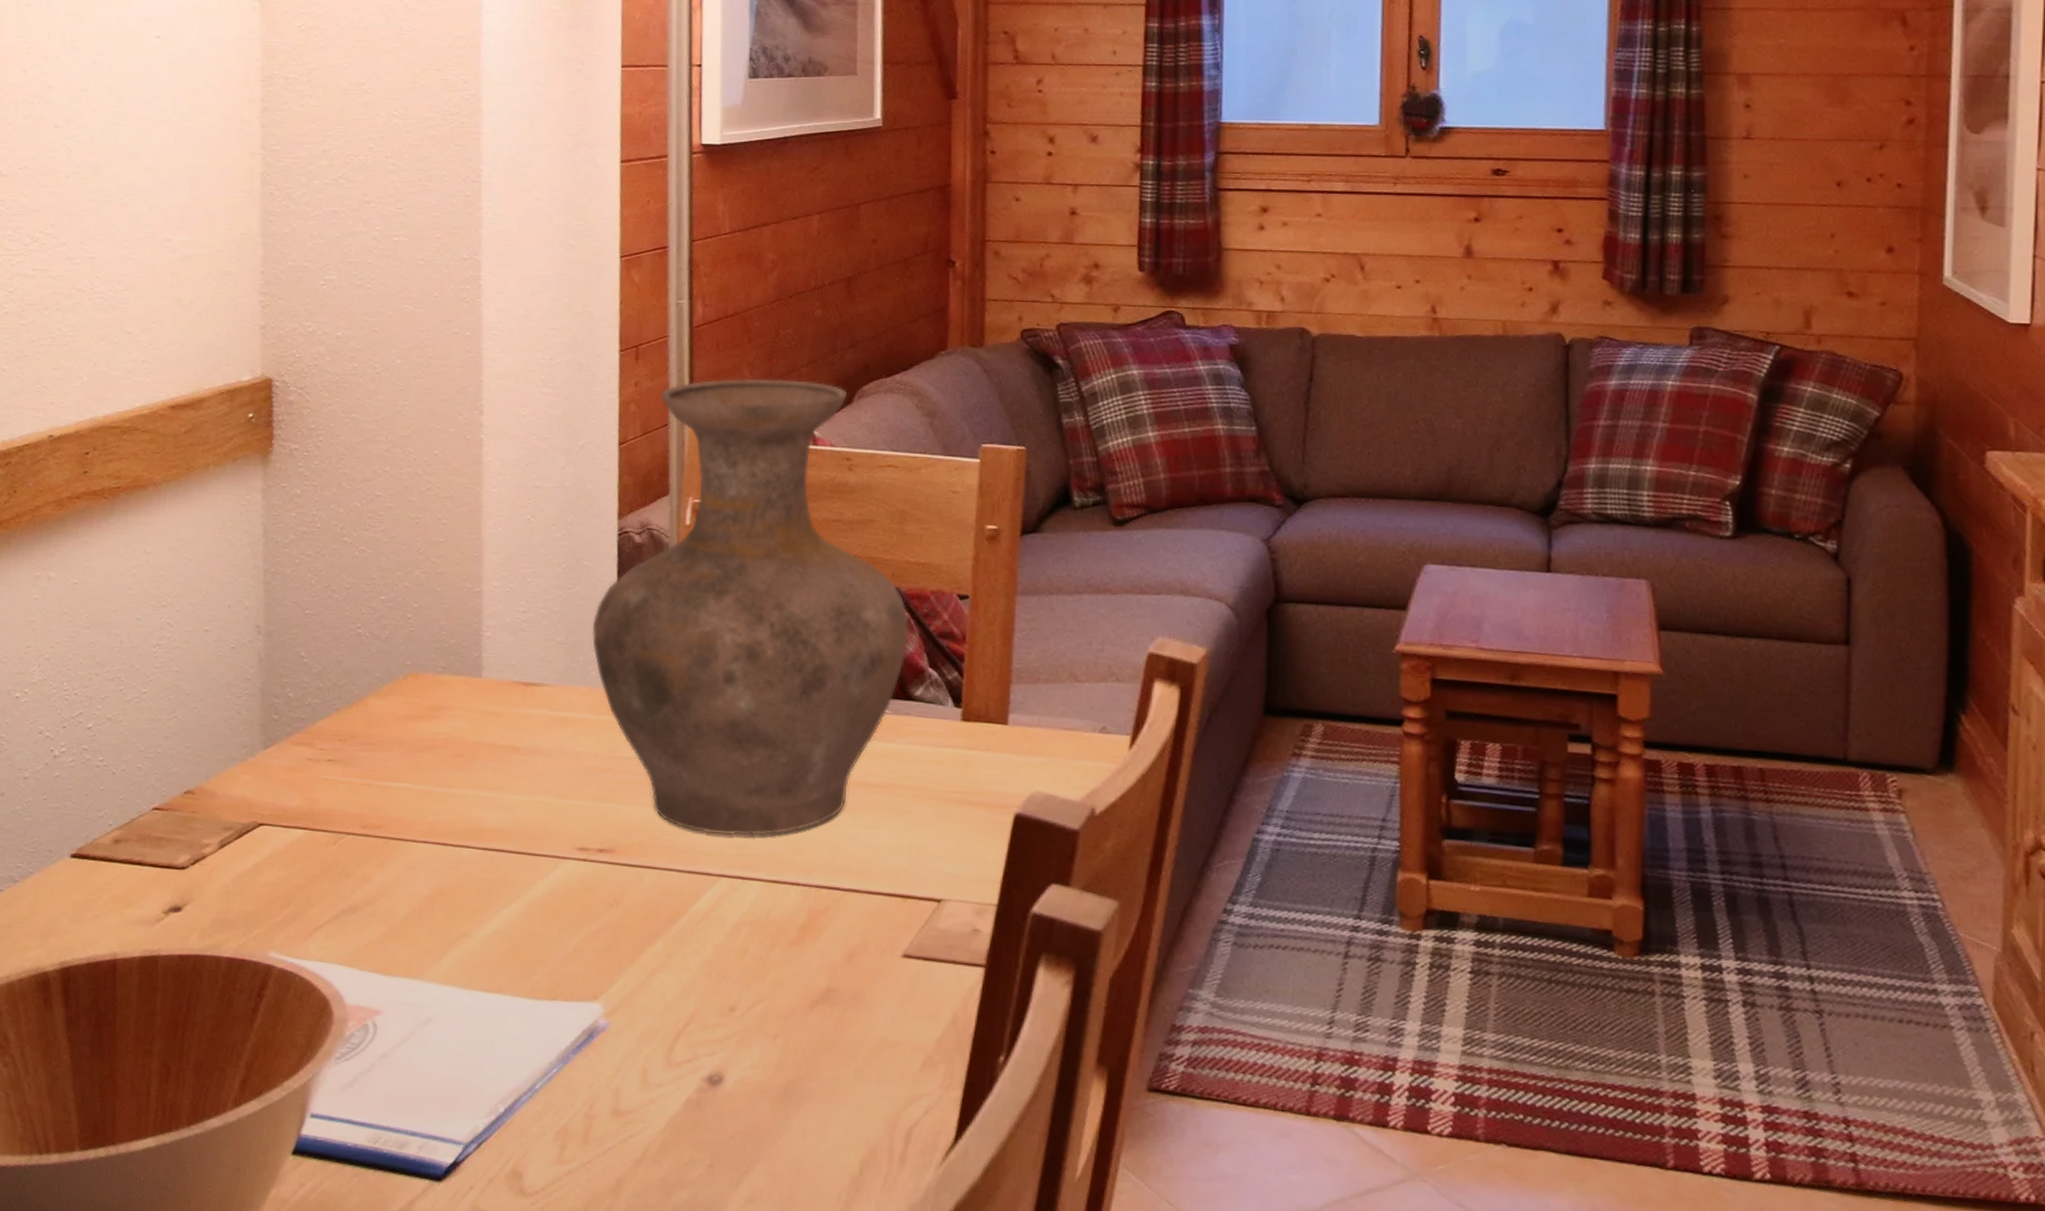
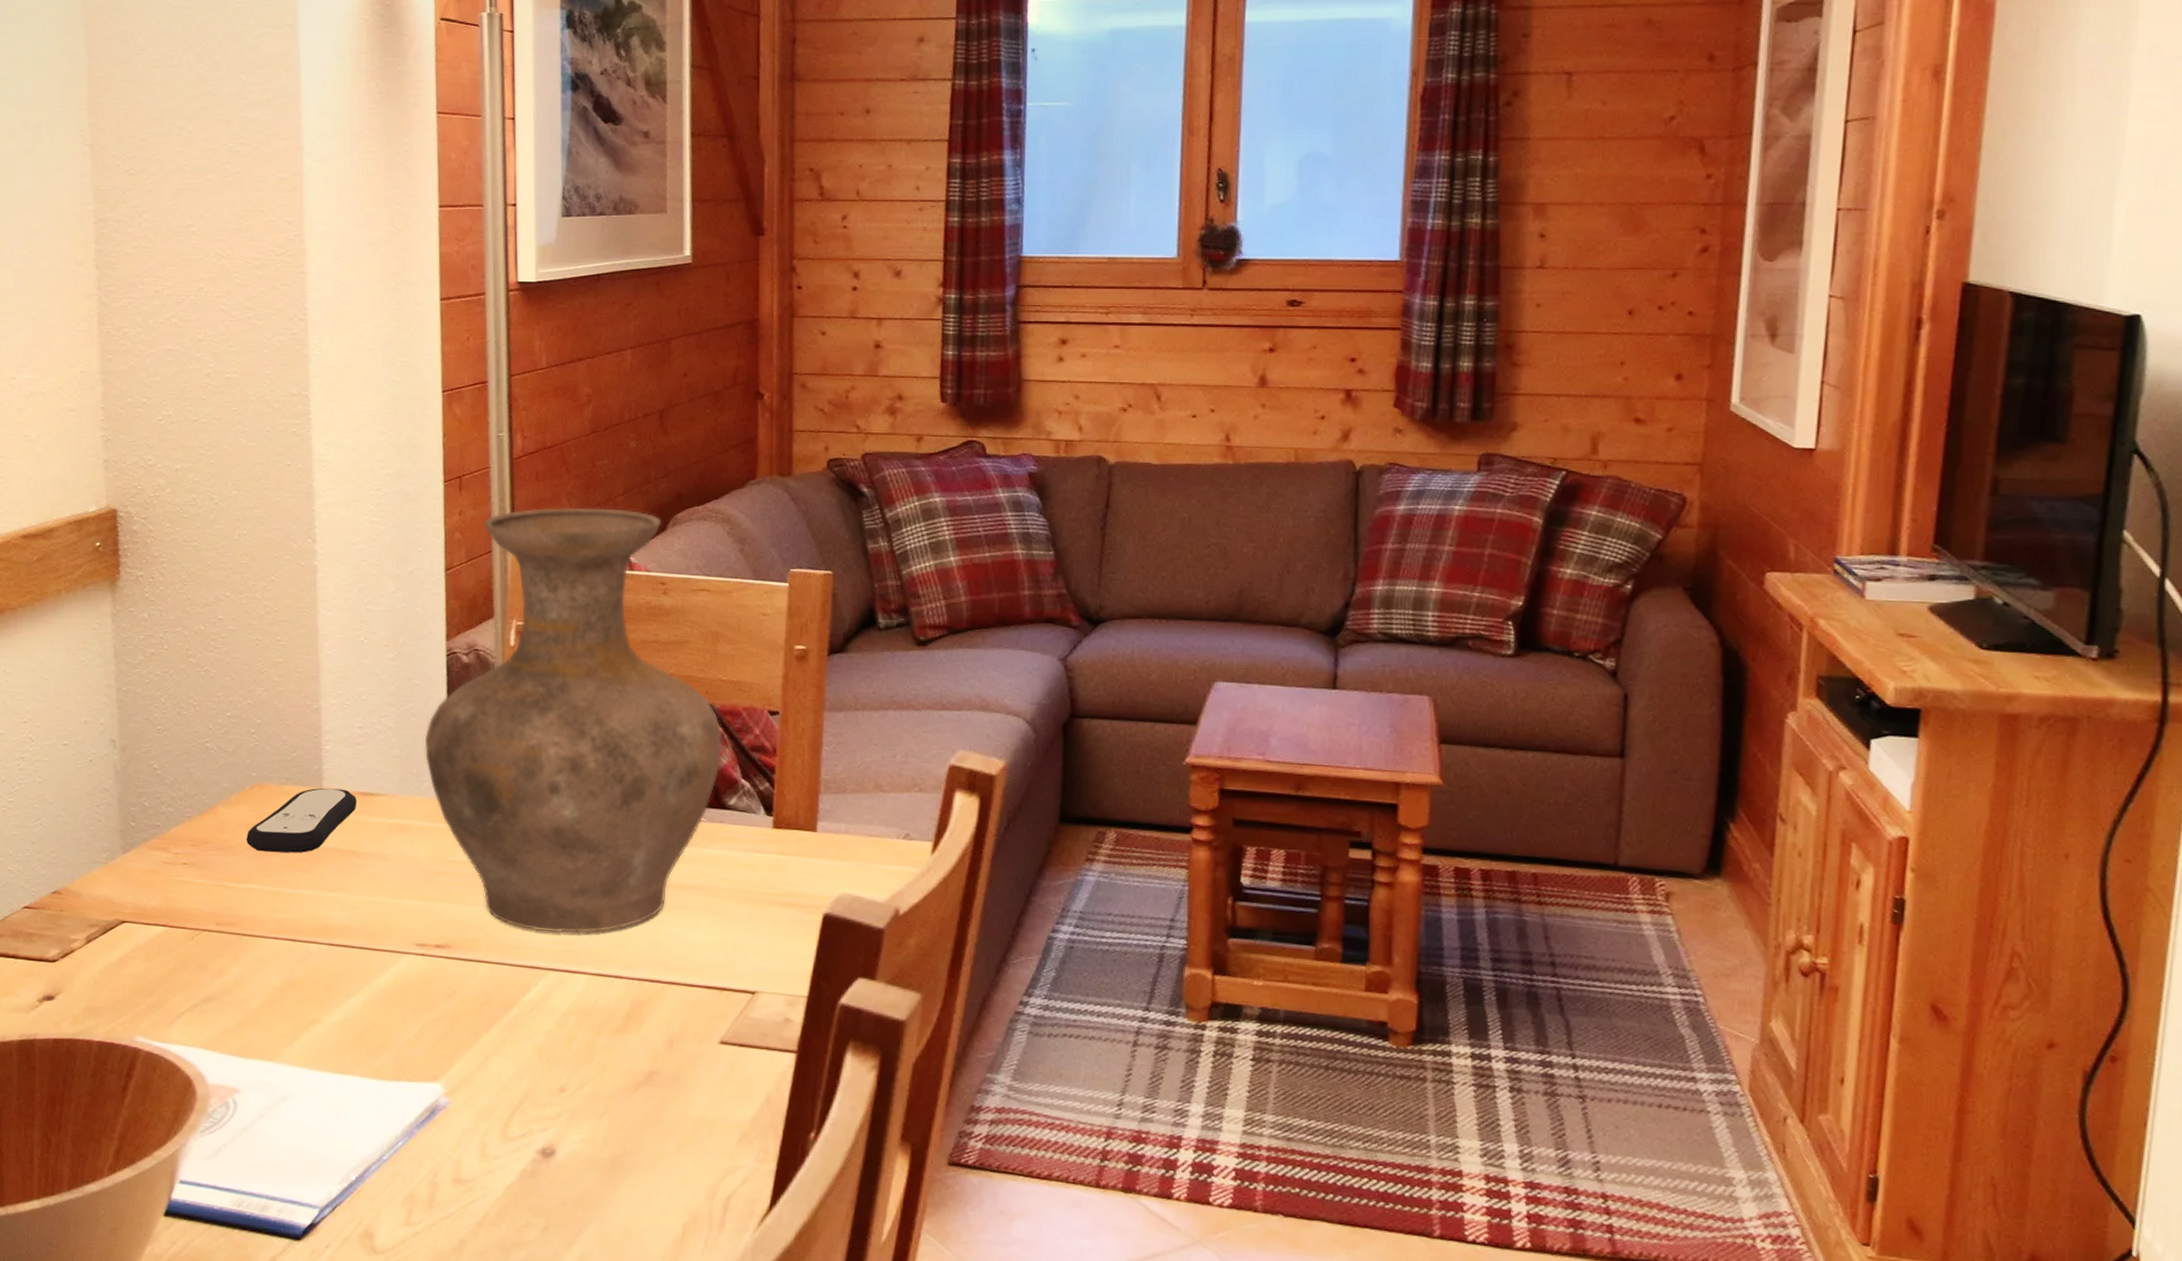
remote control: none [398,677,519,749] -> present [247,787,357,853]

